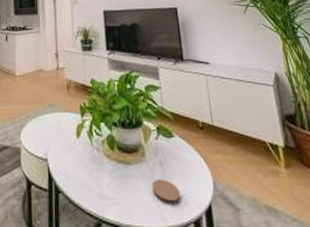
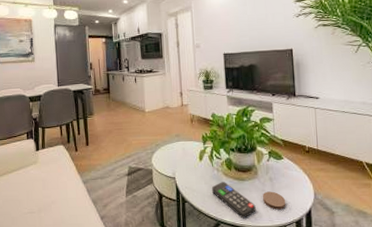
remote control: none [90,166,145,217] -> present [211,182,256,219]

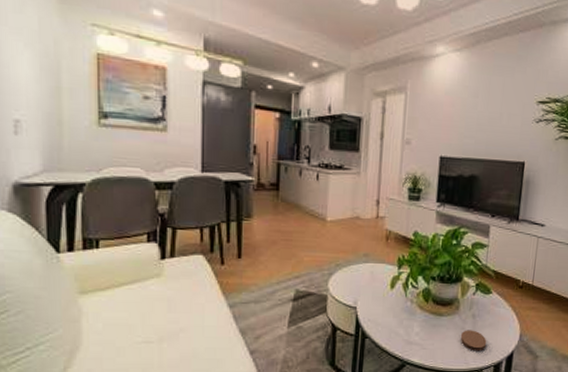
remote control: present [211,182,256,219] -> none [400,316,451,360]

